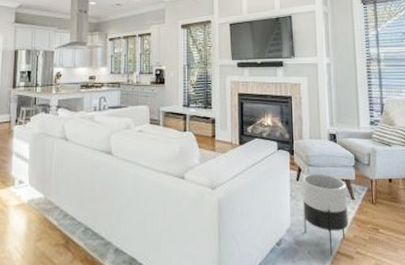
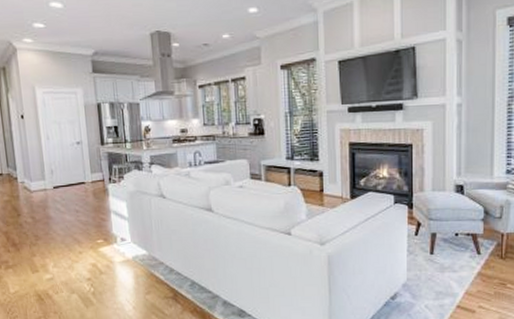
planter: present [302,173,349,255] -> none [421,227,472,309]

